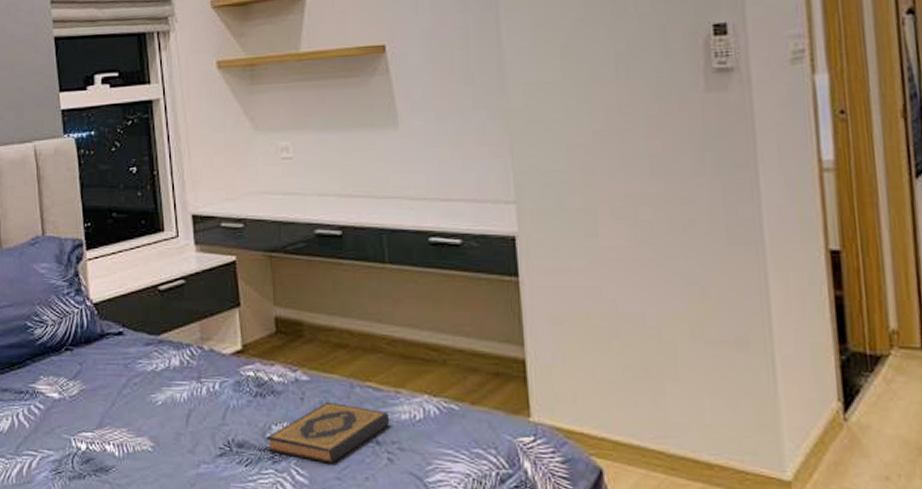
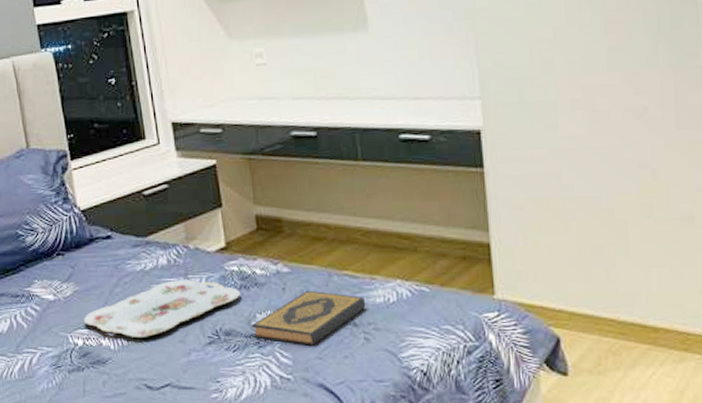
serving tray: none [88,383,257,446] -> present [83,280,241,339]

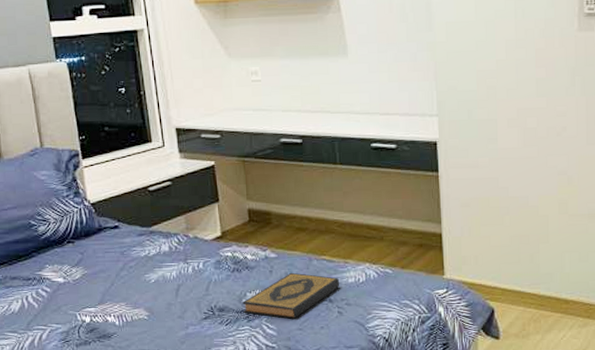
serving tray: present [83,280,241,339] -> none [91,264,234,315]

